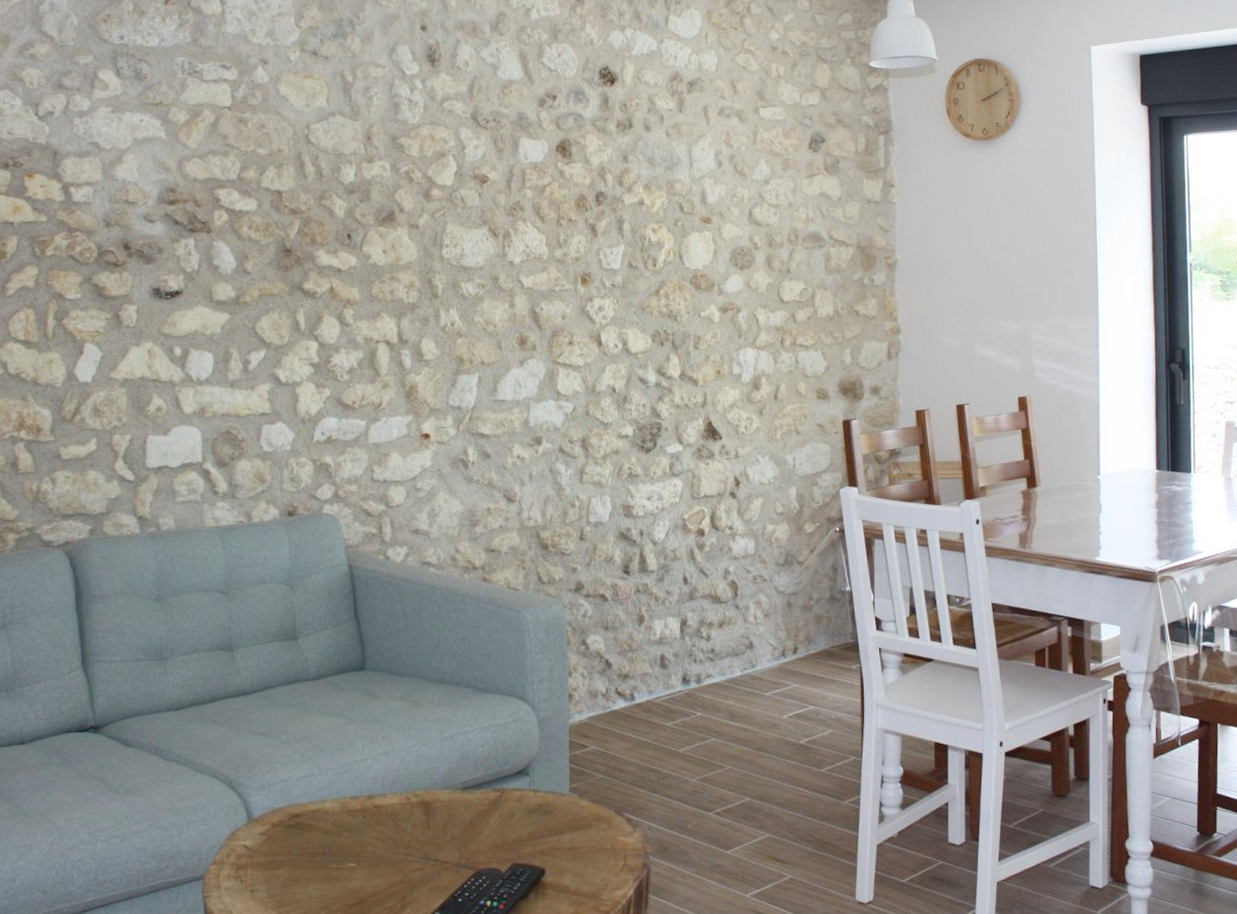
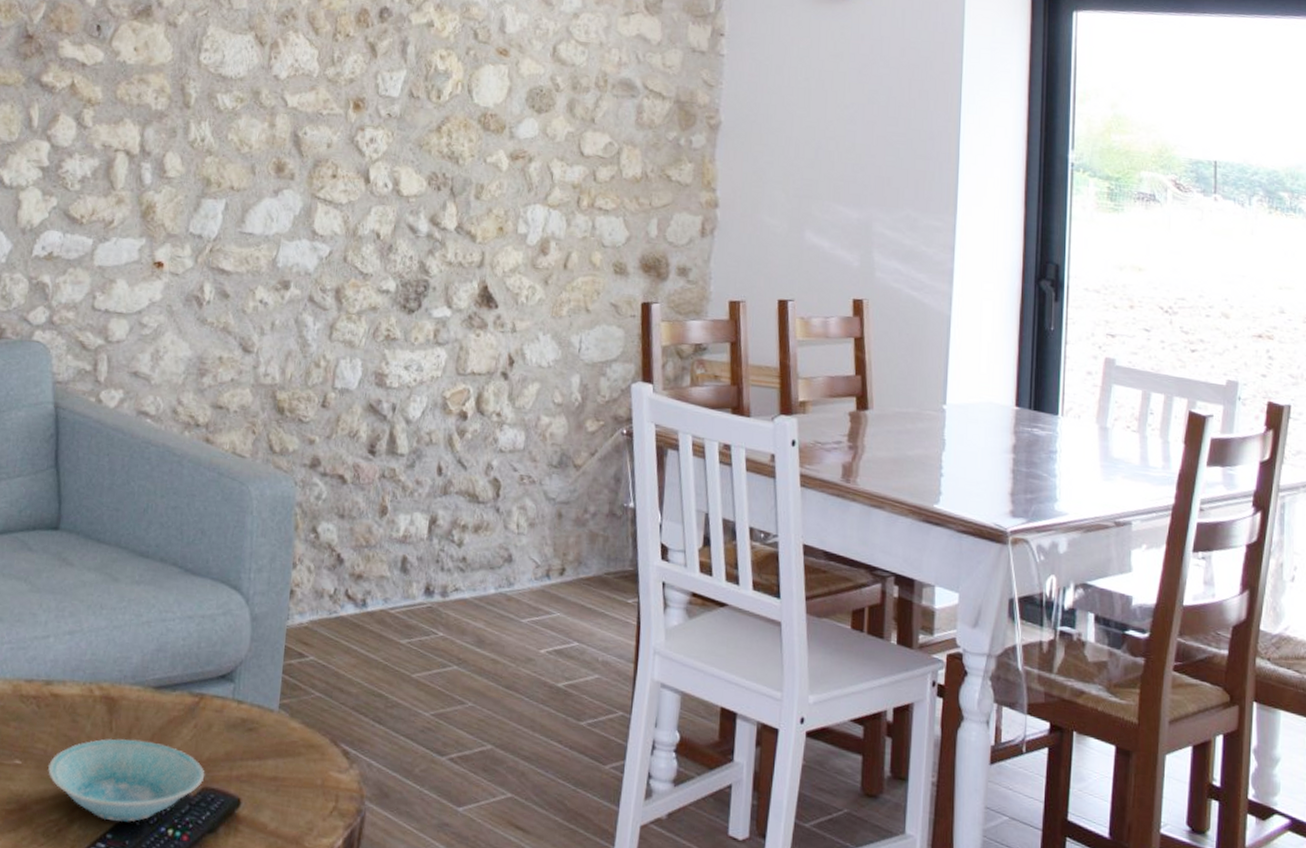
bowl: none [379,833,513,902] -> present [48,738,205,822]

